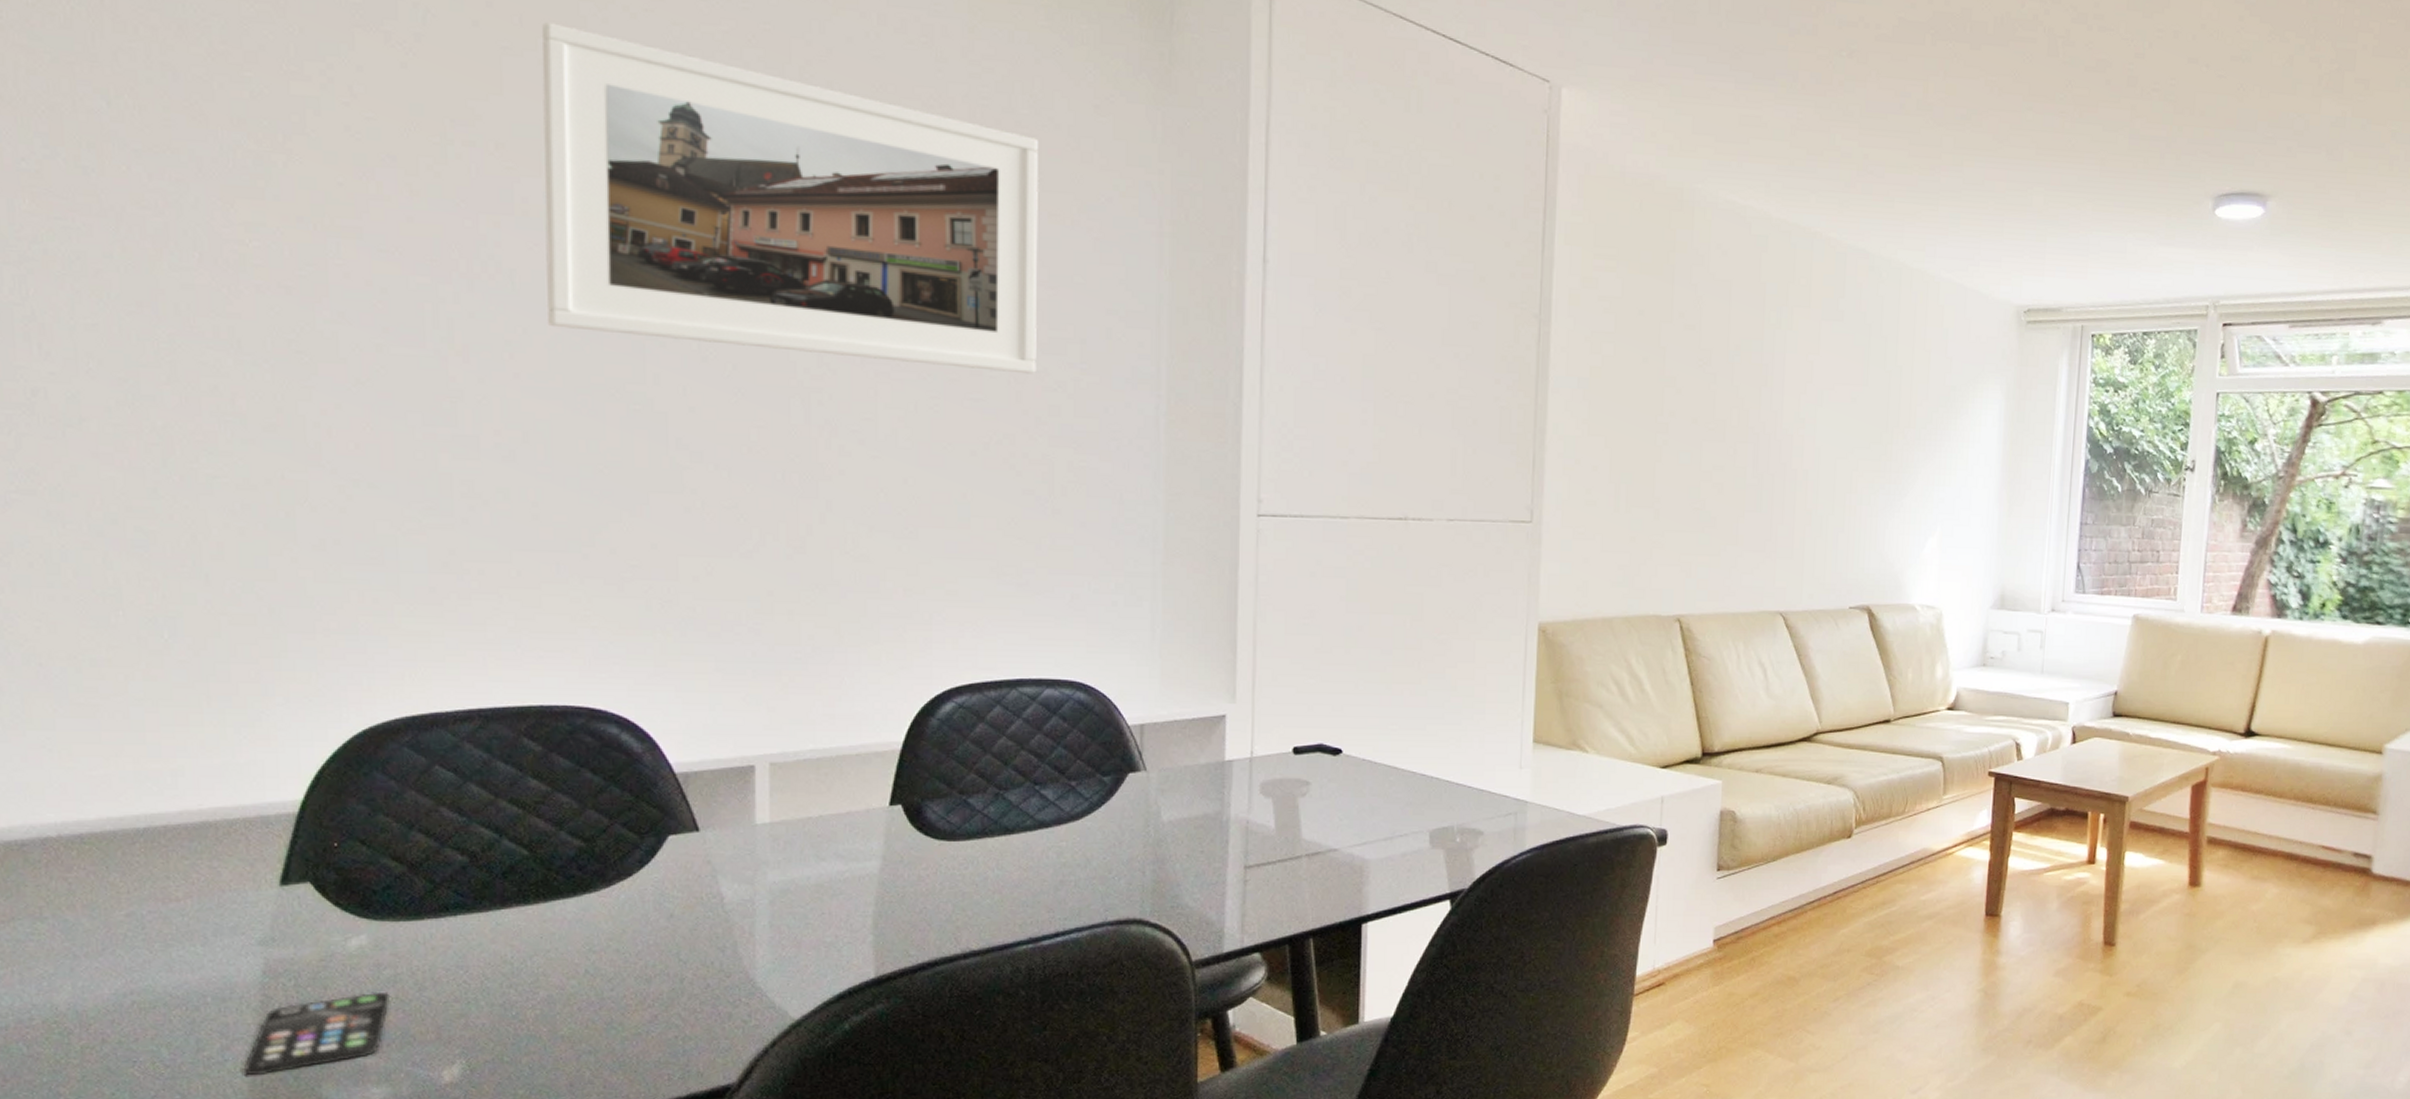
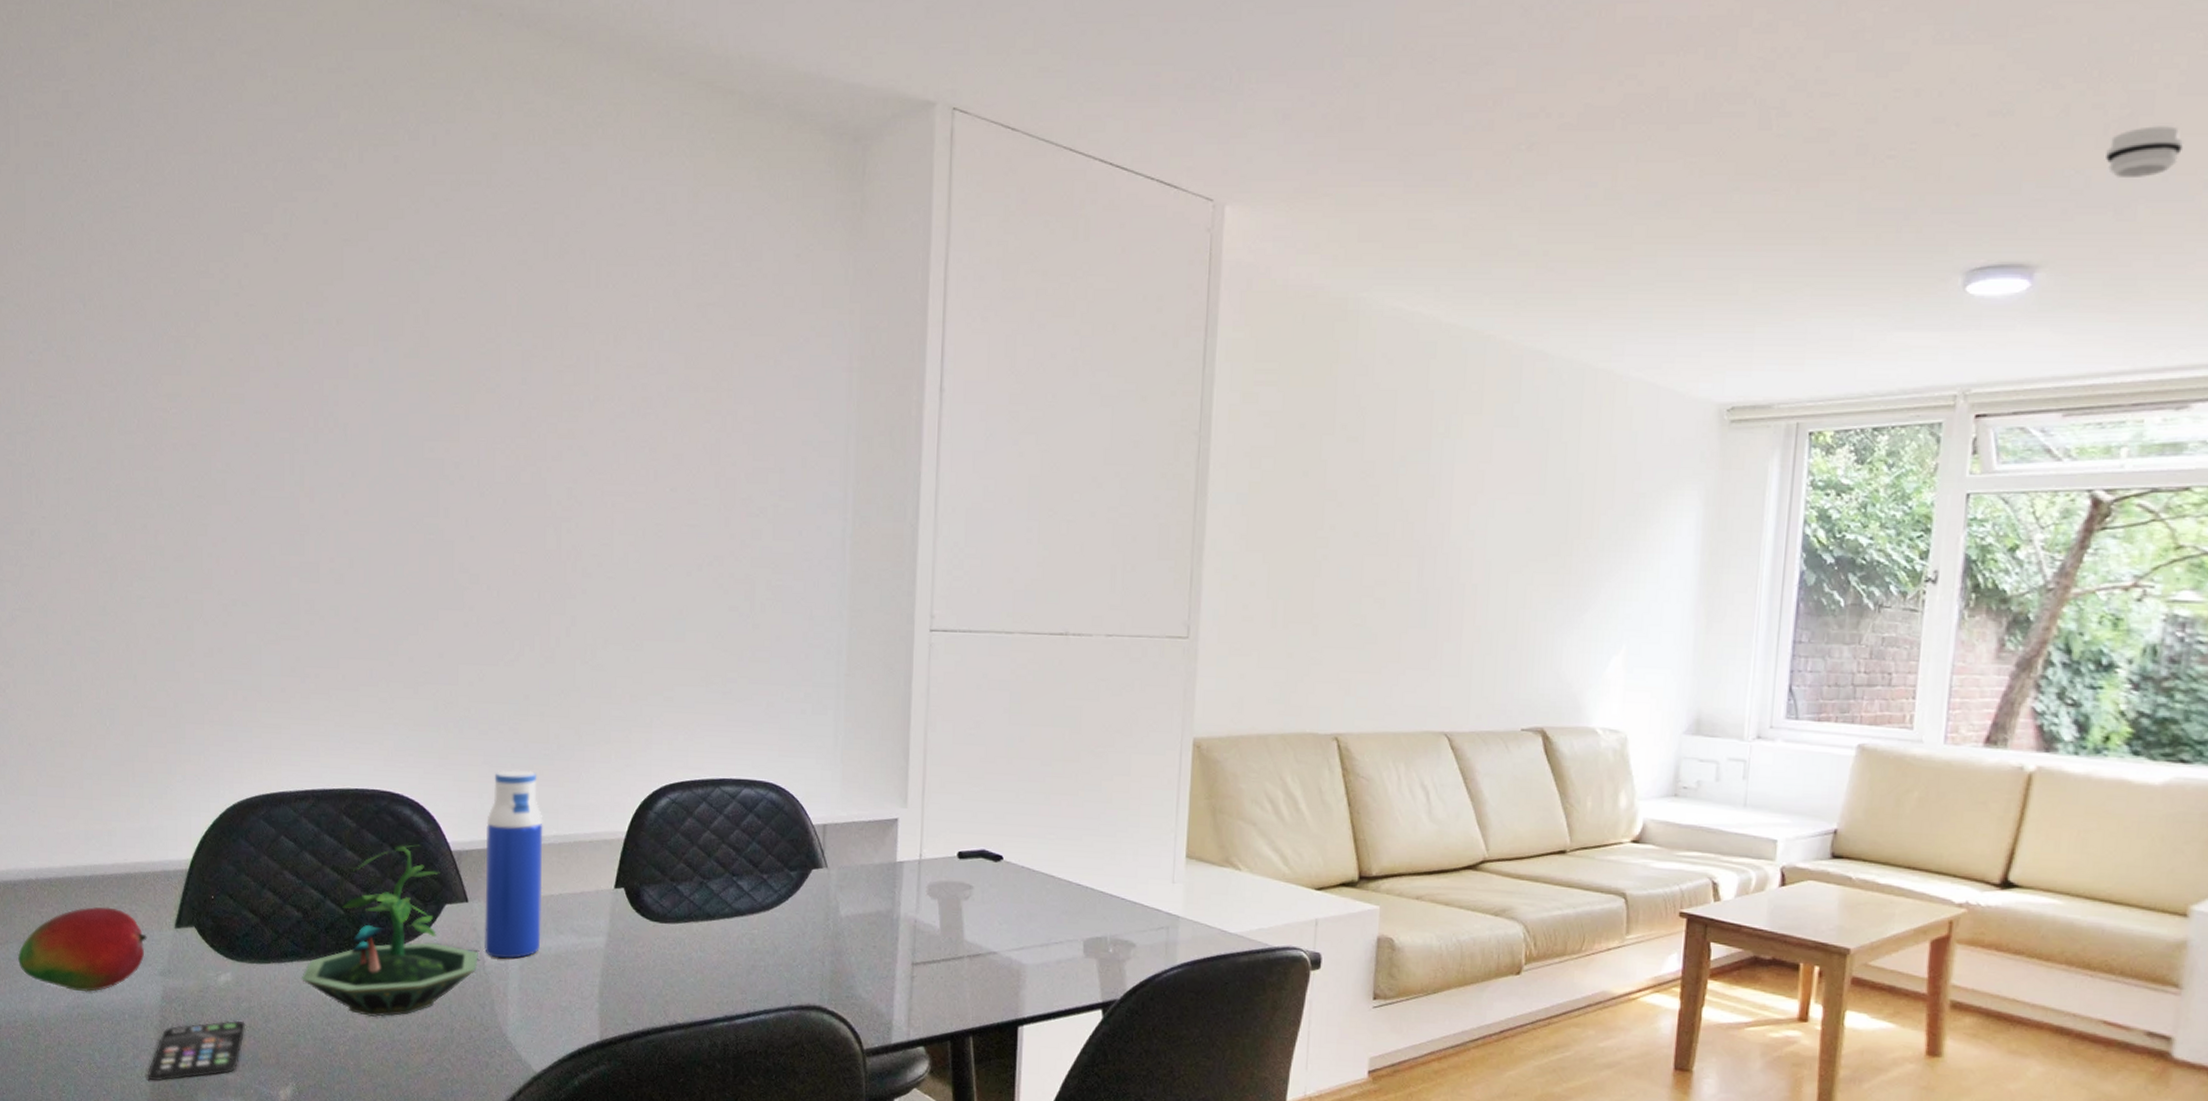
fruit: none [30,865,237,974] -> present [17,907,147,993]
terrarium: none [469,768,715,972] -> present [301,844,478,1017]
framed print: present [542,22,1038,374] -> none [370,216,748,502]
water bottle: none [720,676,797,894] -> present [485,769,543,959]
smoke detector: none [2320,80,2378,125] -> present [2106,126,2185,179]

